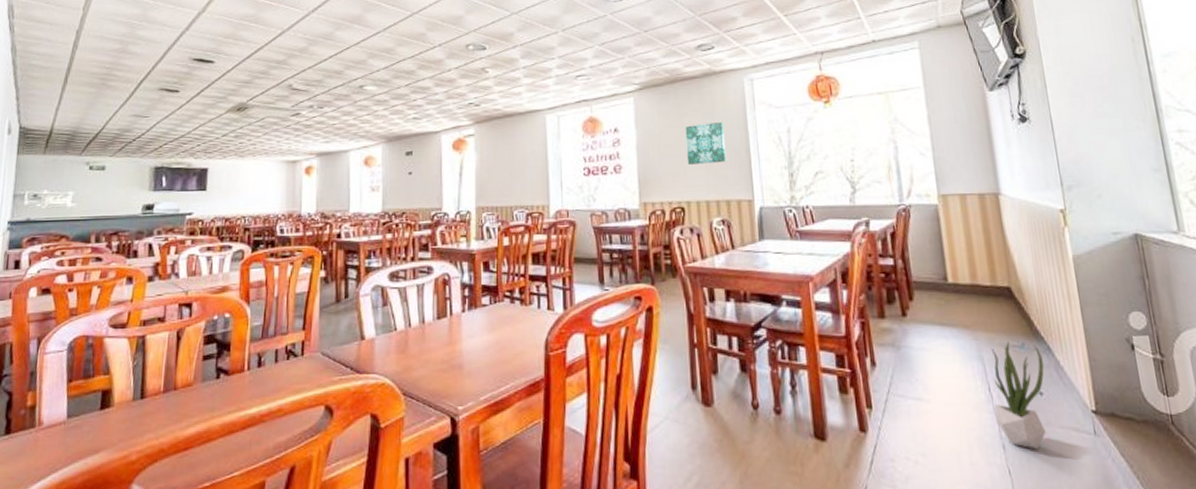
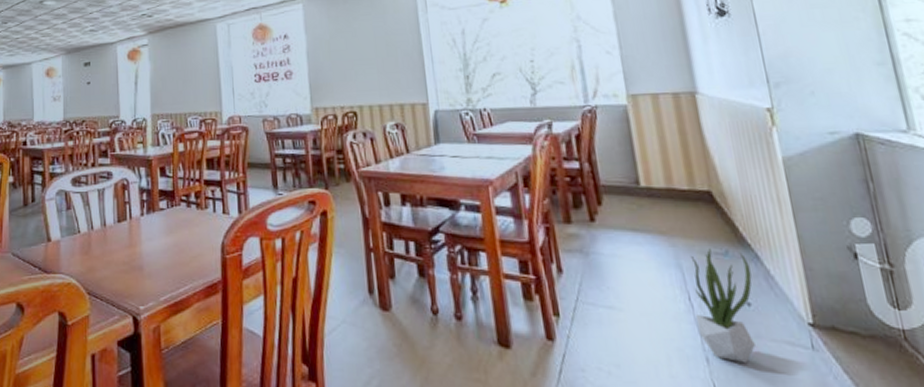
wall art: present [685,121,727,164] -> none [355,25,399,69]

